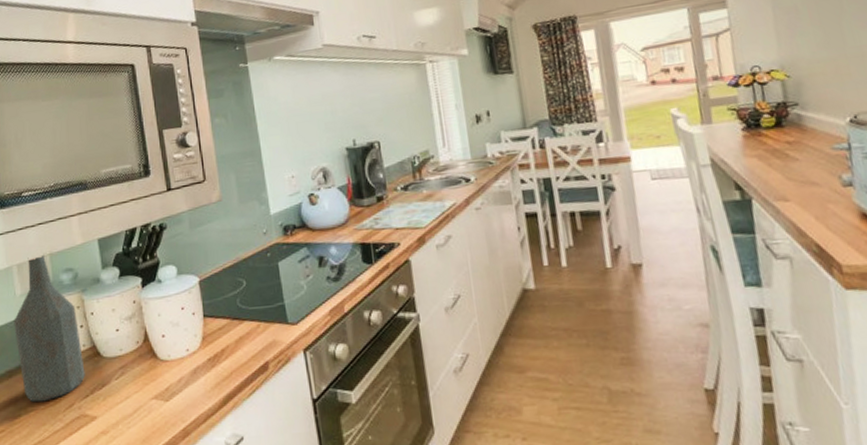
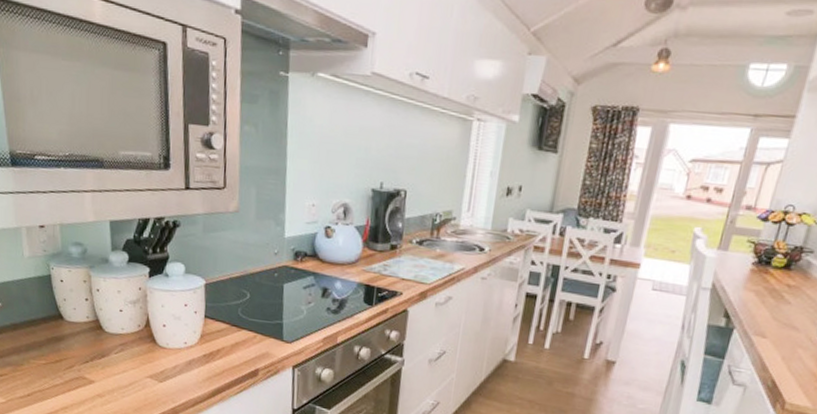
bottle: present [14,254,85,403] -> none [20,222,87,359]

